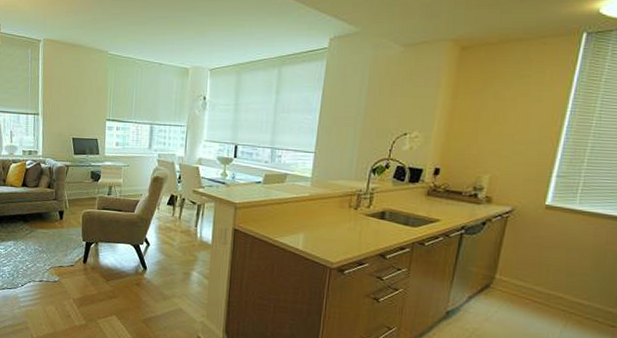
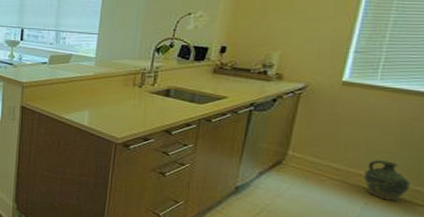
ceramic jug: none [562,282,605,323] -> present [363,160,412,201]

